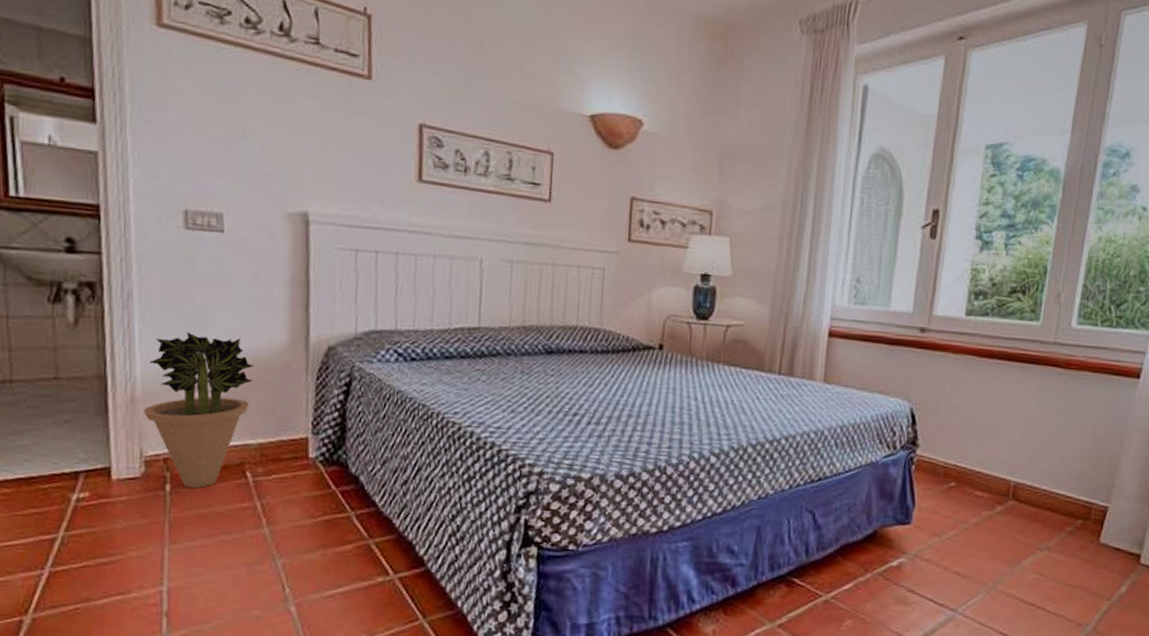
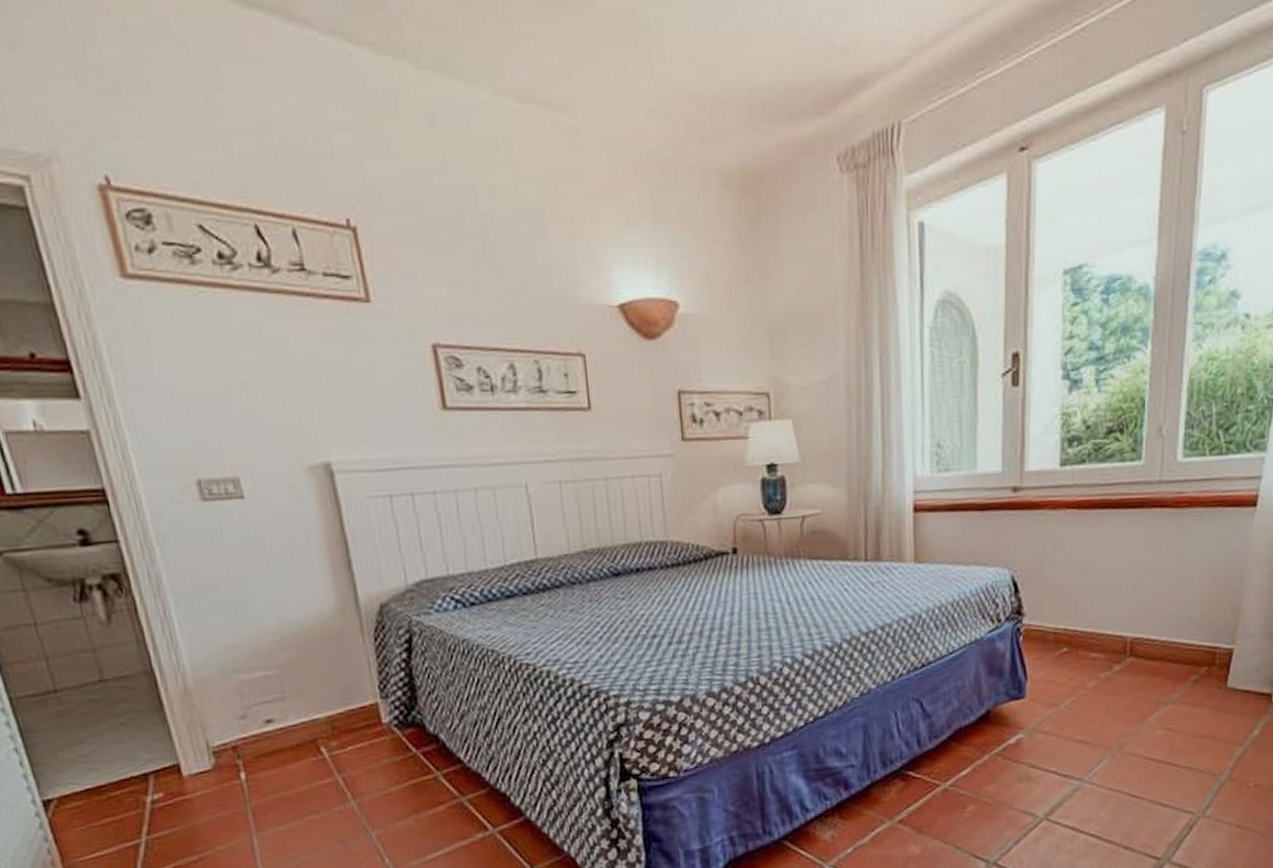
potted plant: present [143,333,254,489] -> none [194,609,309,773]

